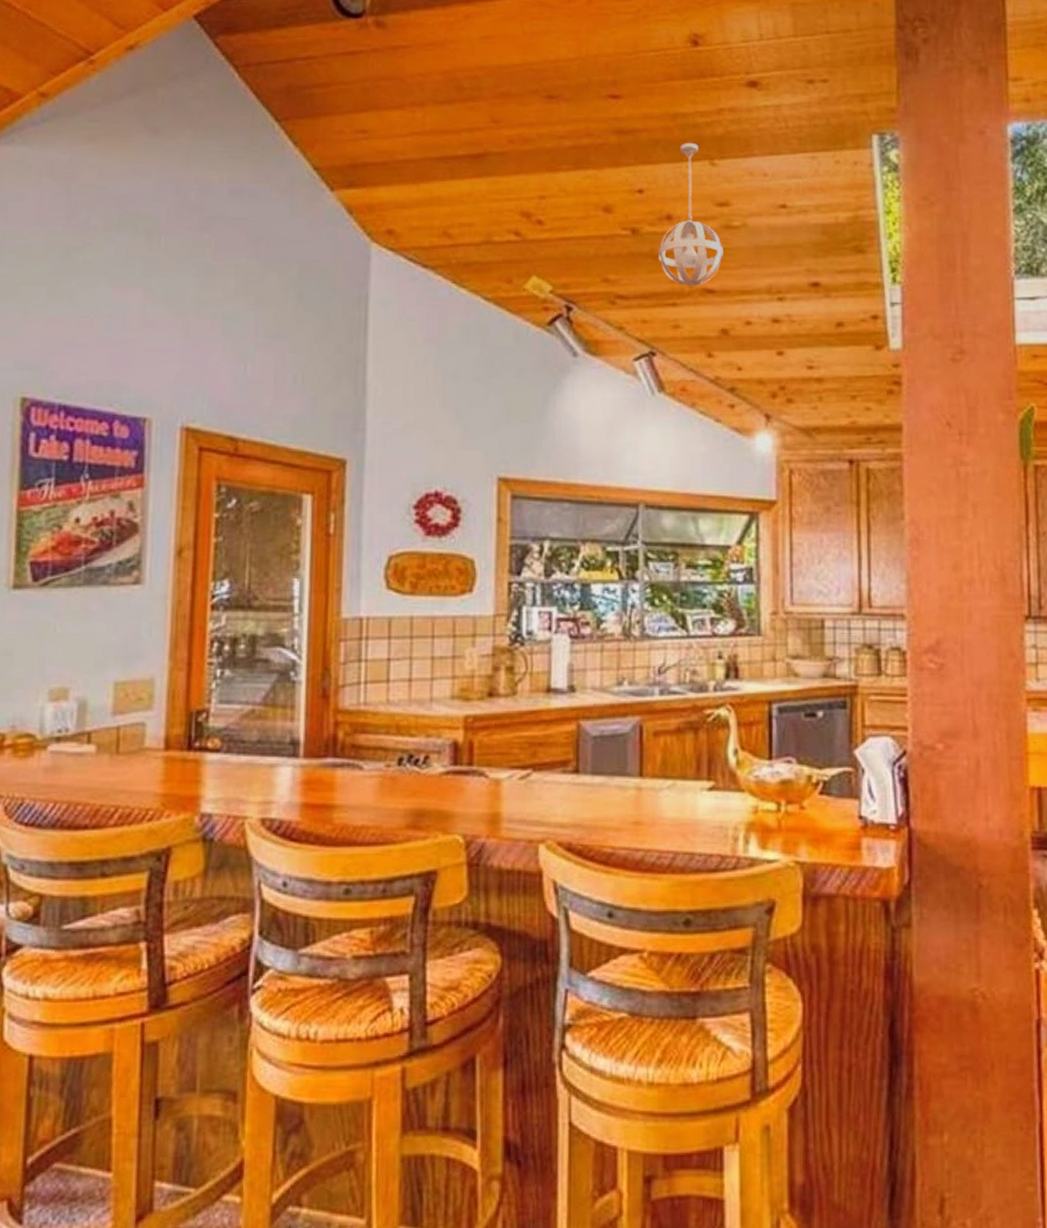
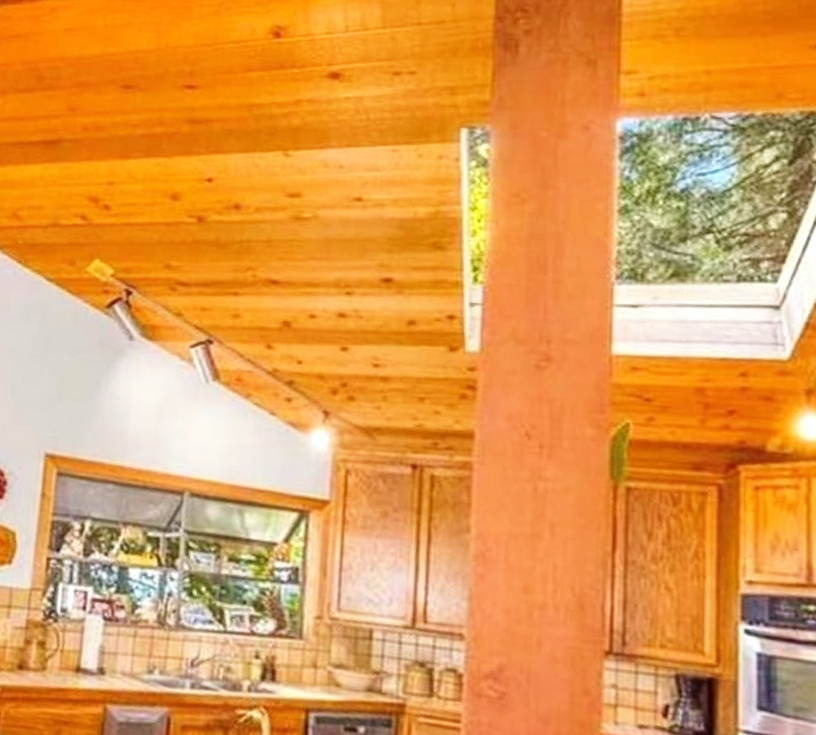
pendant light: present [658,143,723,287] -> none [222,133,292,277]

